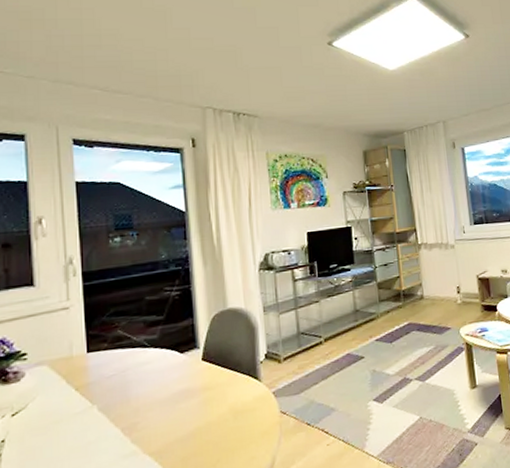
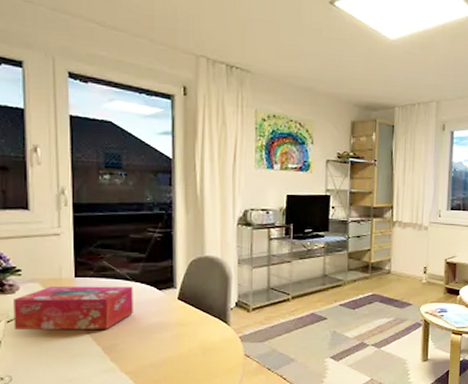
tissue box: none [19,354,154,423] -> present [14,286,133,329]

